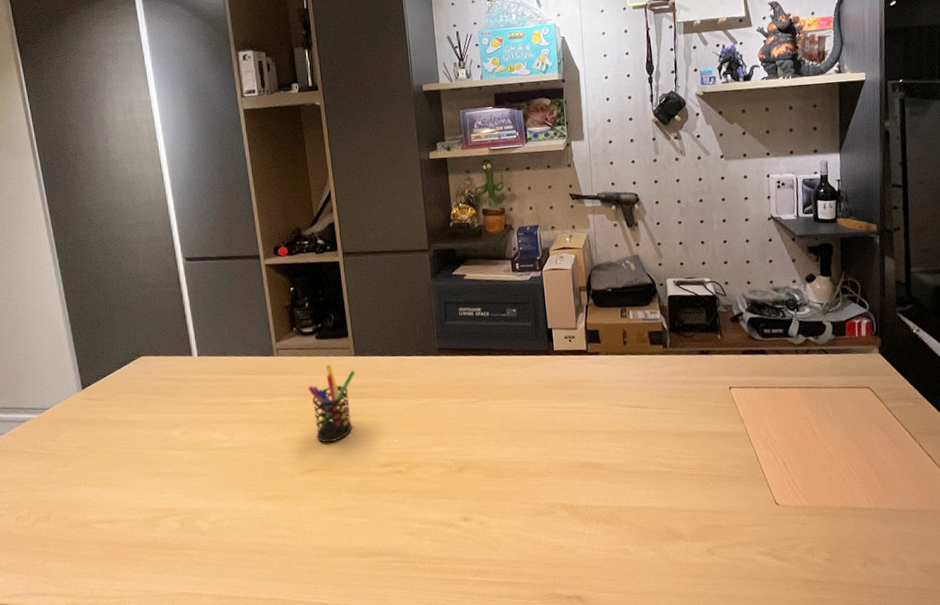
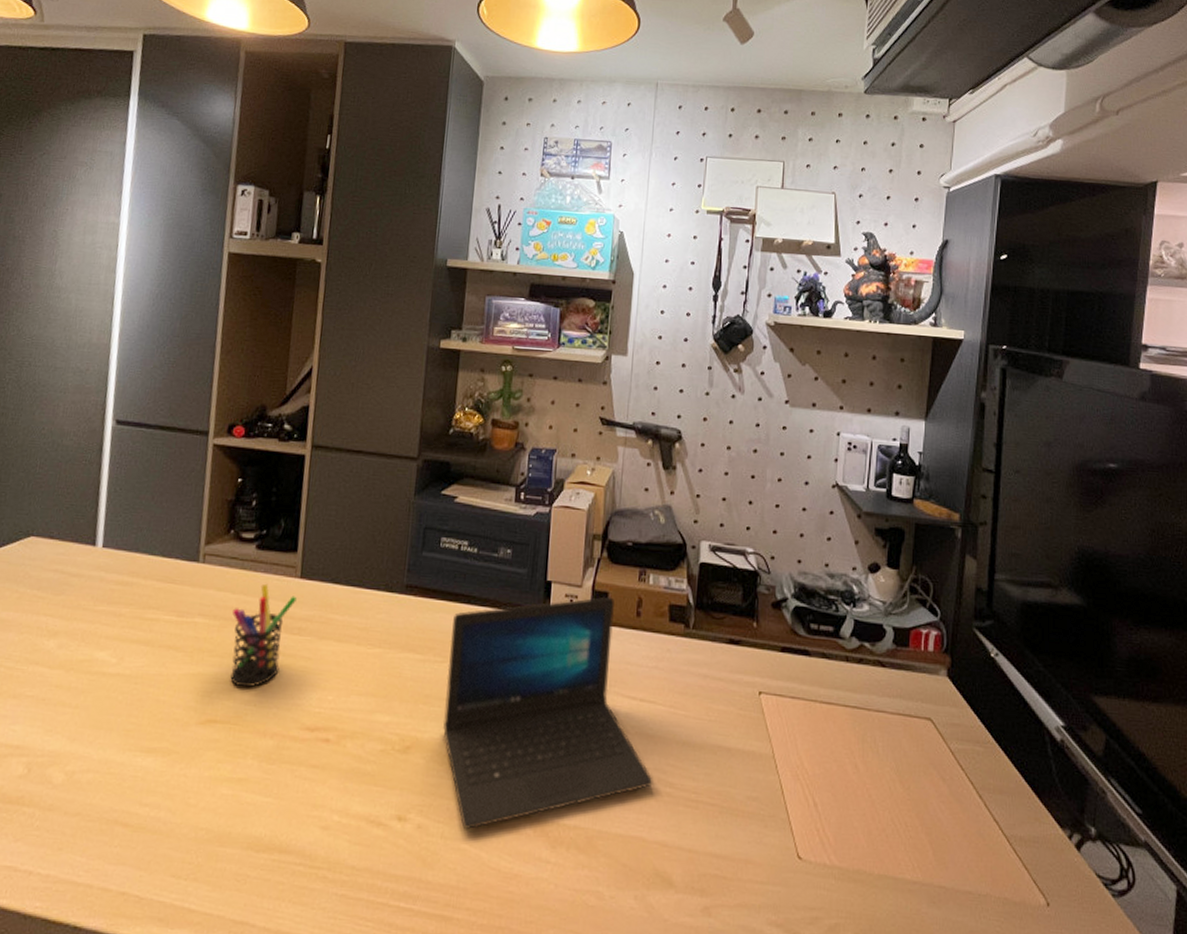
laptop: none [479,333,656,519] -> present [443,596,653,829]

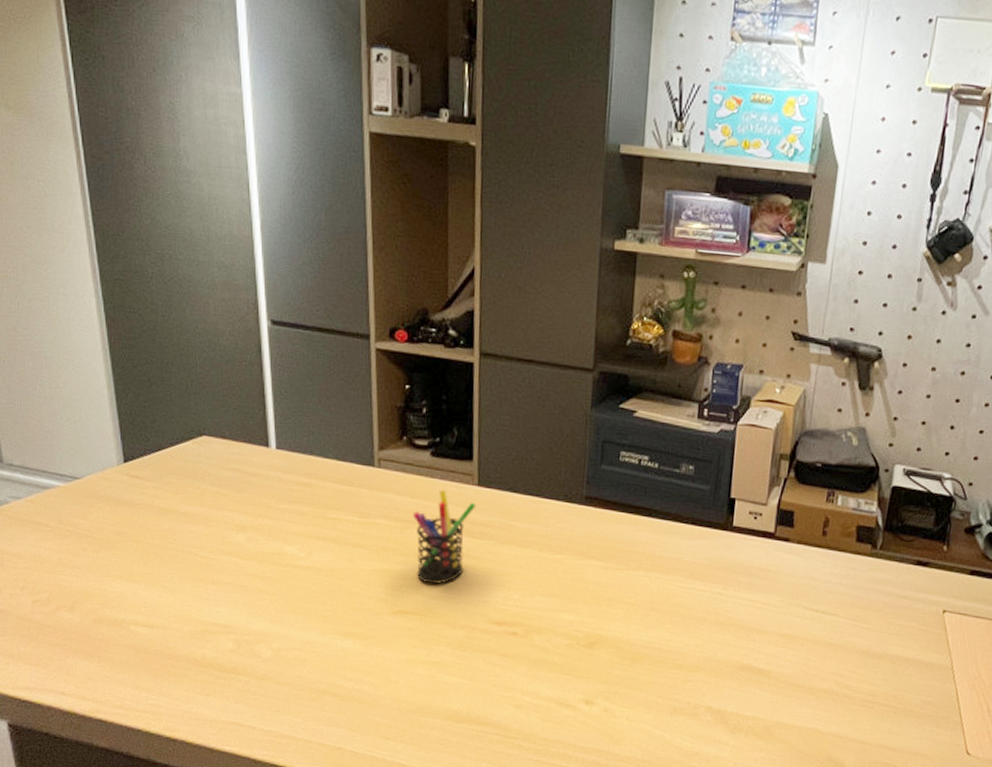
laptop: present [443,596,653,829] -> none [626,515,831,714]

